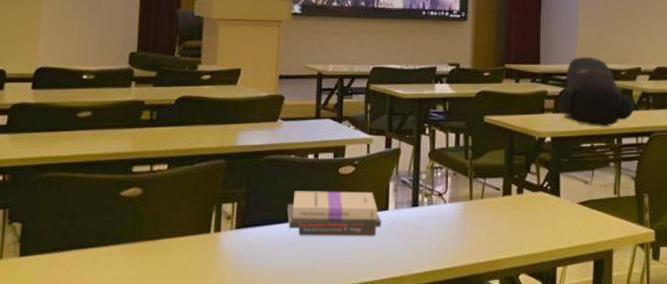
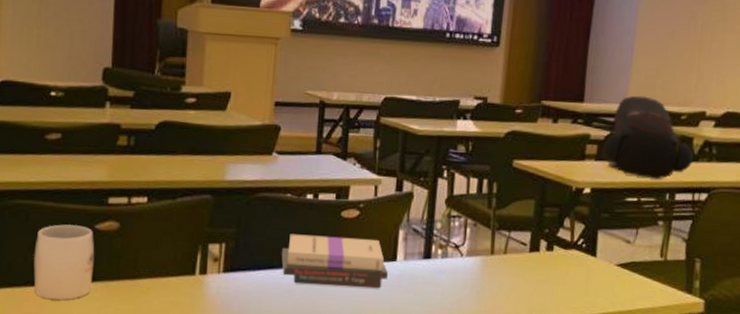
mug: none [63,193,120,264] -> present [33,224,95,300]

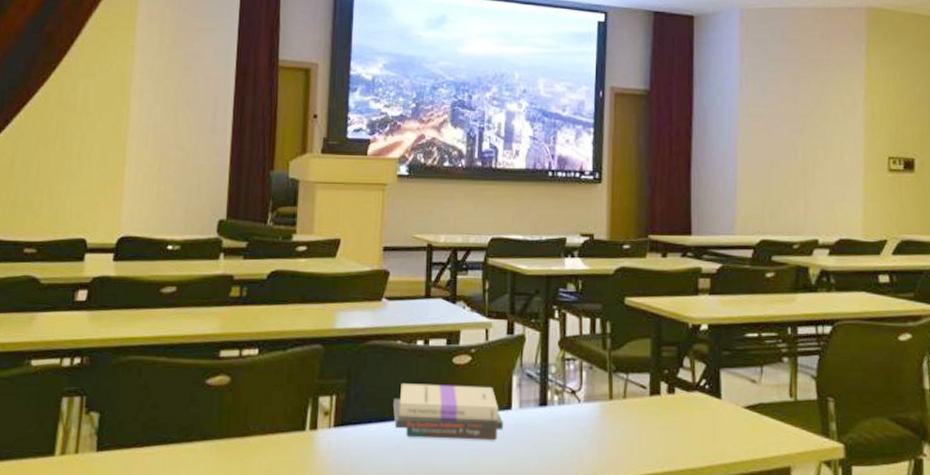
mug: present [33,224,95,300] -> none [143,380,205,462]
backpack: present [601,95,694,179] -> none [714,226,812,312]

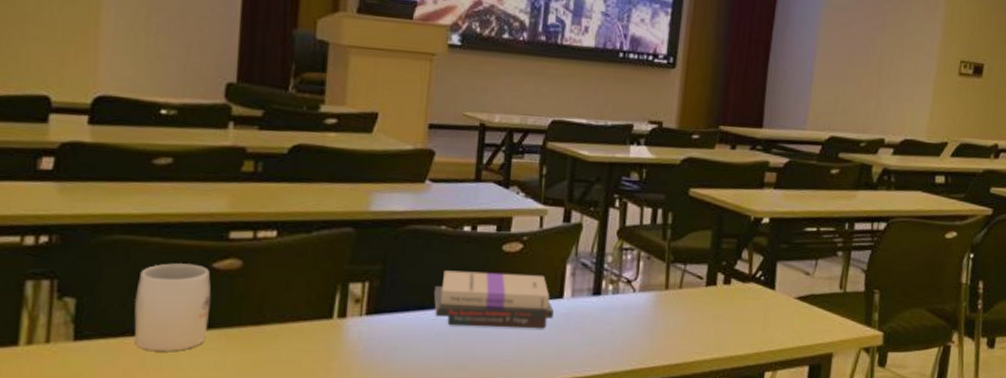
mug: none [143,380,205,462] -> present [134,263,212,352]

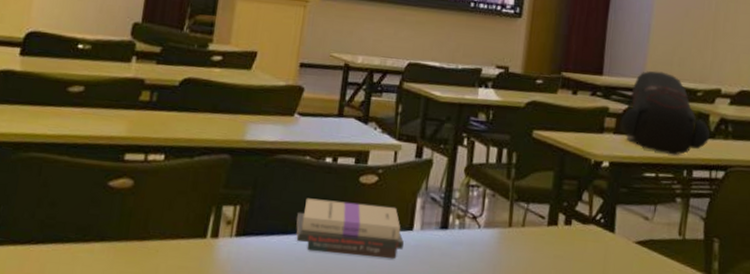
mug: present [134,263,212,352] -> none [38,179,106,261]
backpack: none [780,121,873,208] -> present [619,70,711,155]

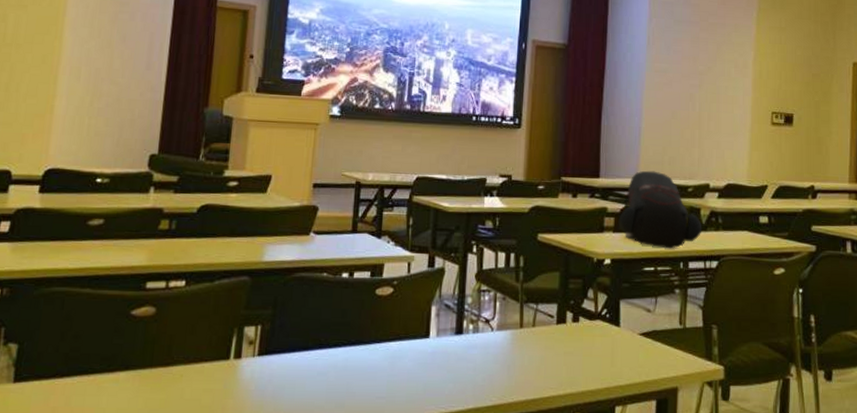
books: present [296,198,404,258] -> none [316,313,421,366]

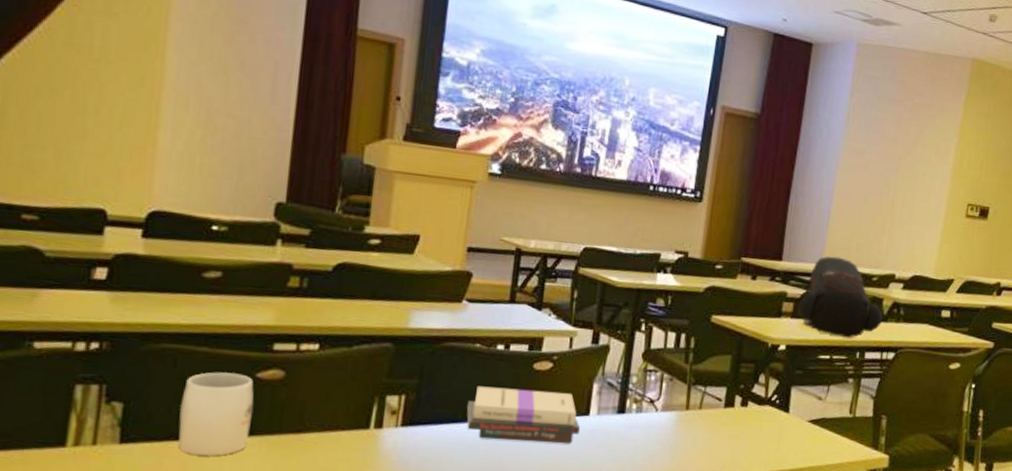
mug: none [63,311,129,392] -> present [178,372,254,457]
books: none [316,313,421,366] -> present [466,386,580,443]

